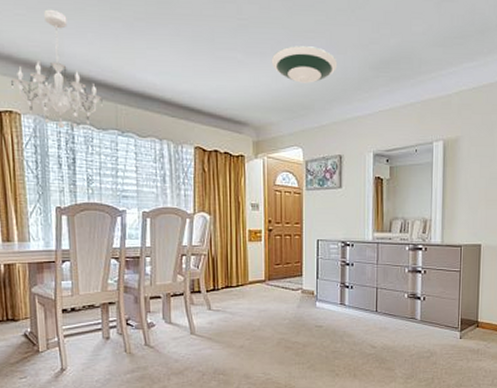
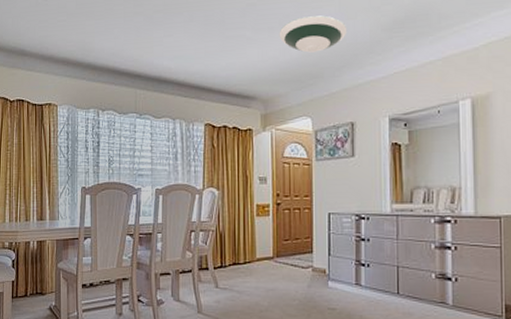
chandelier: present [11,9,103,129] -> none [52,12,124,116]

